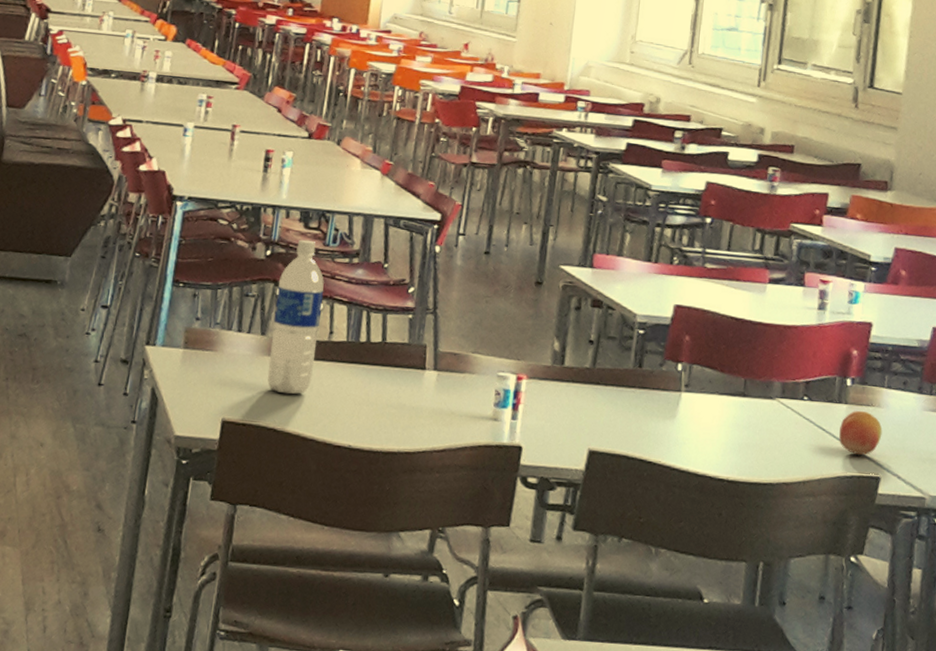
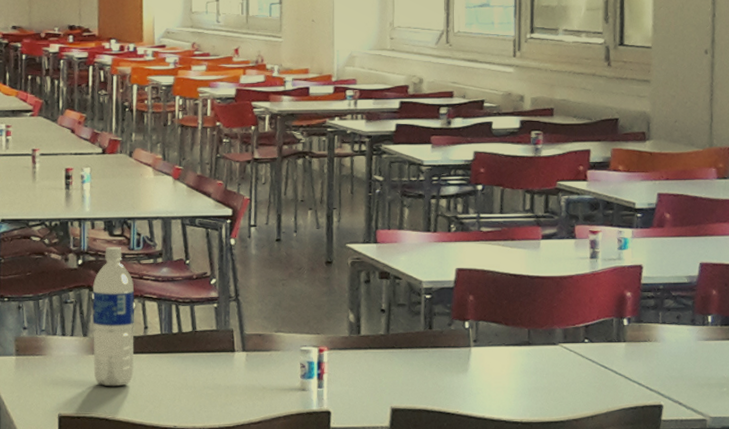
fruit: present [839,410,883,455] -> none [621,346,661,387]

